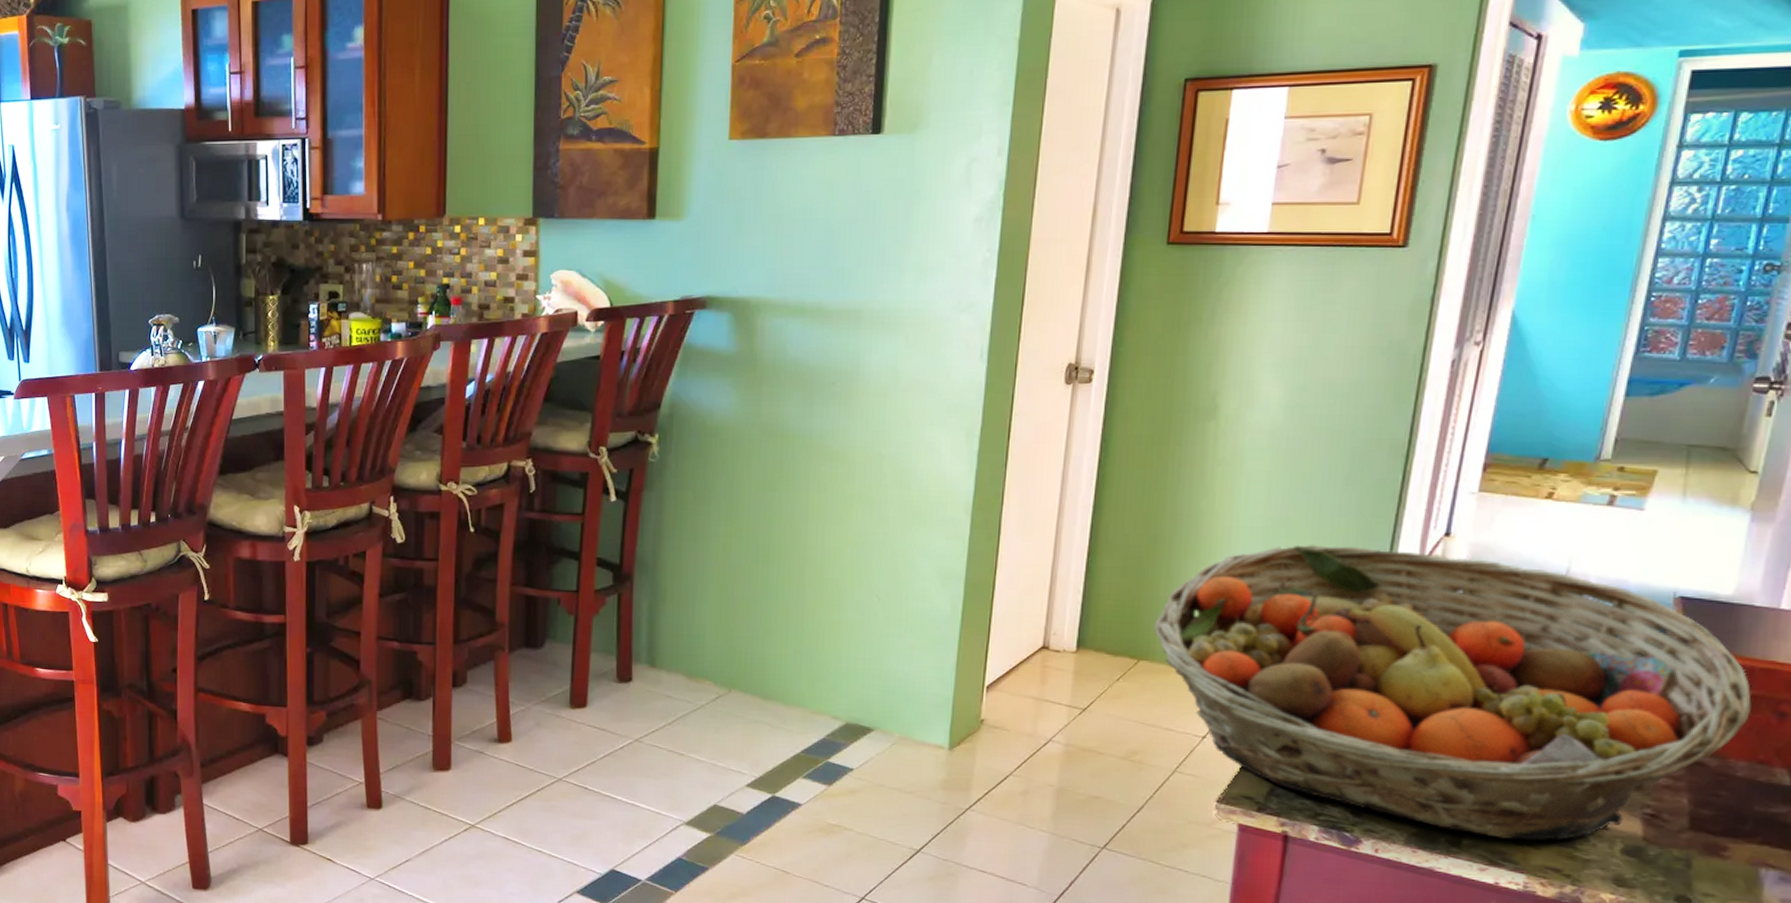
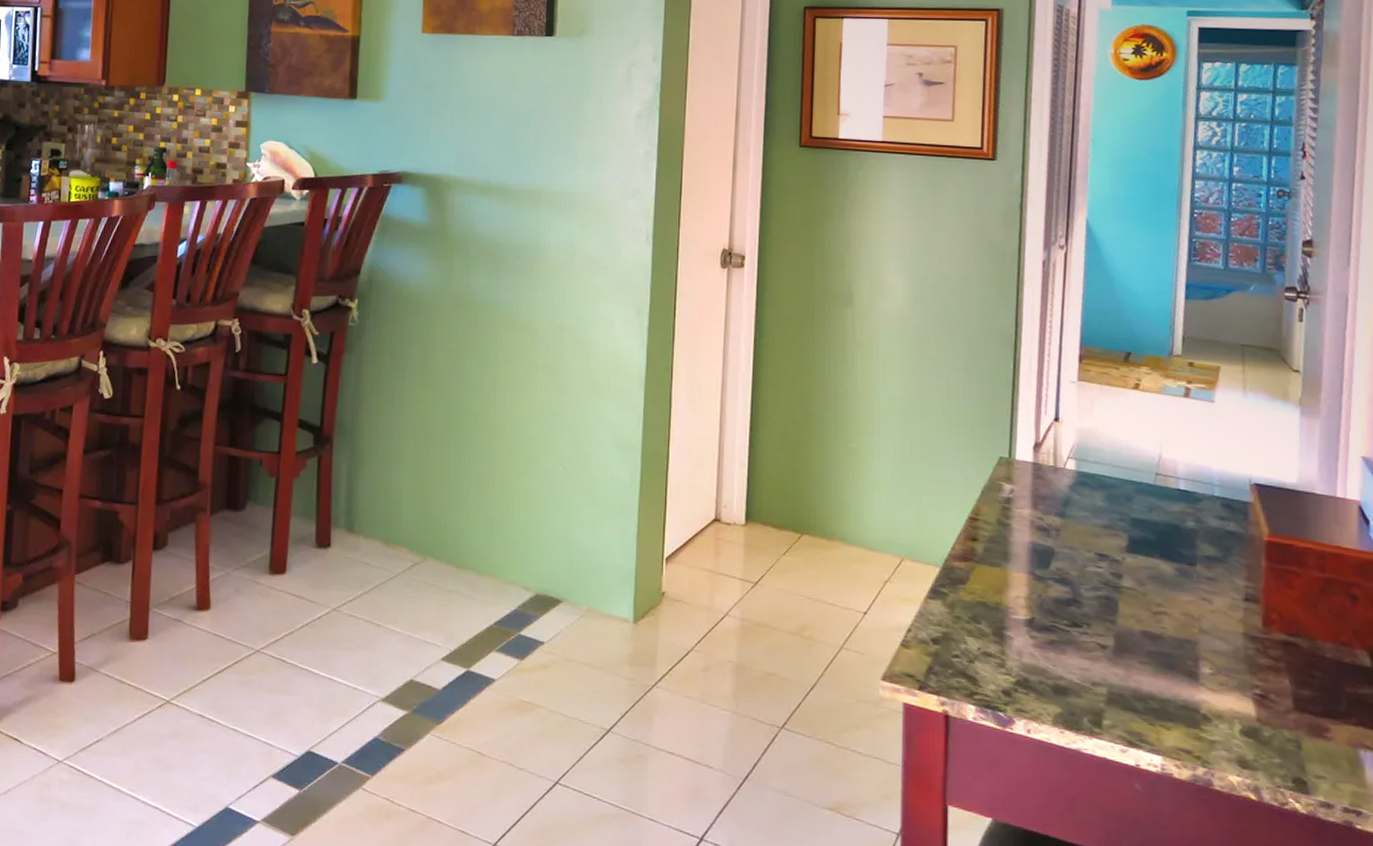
fruit basket: present [1154,544,1752,841] -> none [813,425,1328,721]

